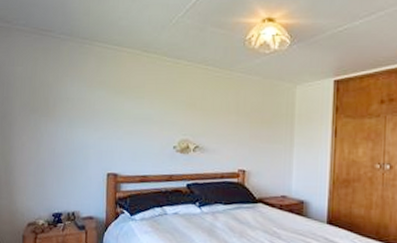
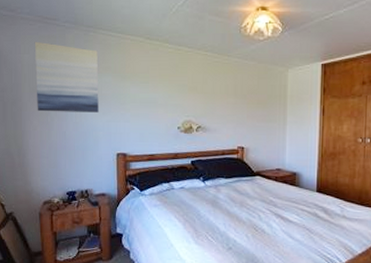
wall art: none [27,53,92,129] -> present [34,41,99,113]

